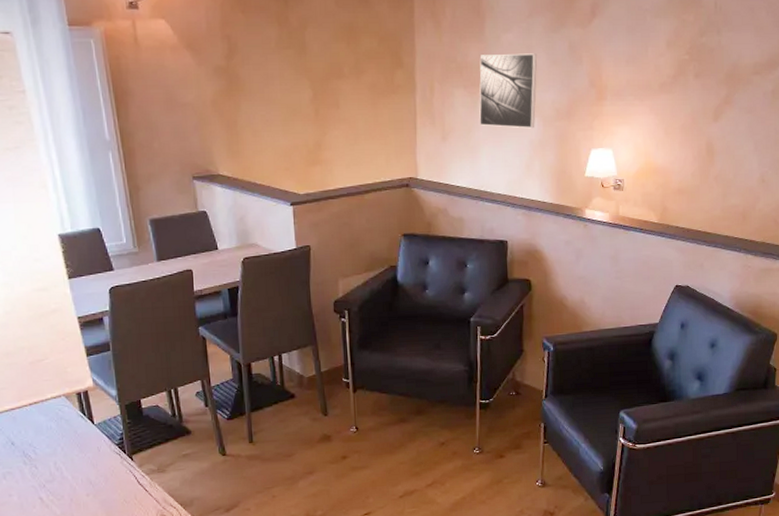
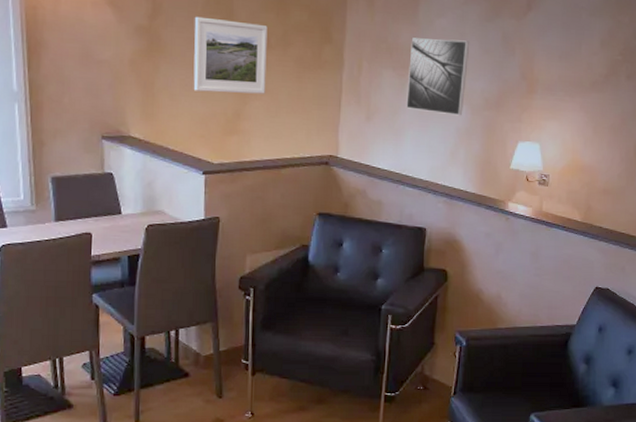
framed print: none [269,52,343,126] -> present [193,16,268,94]

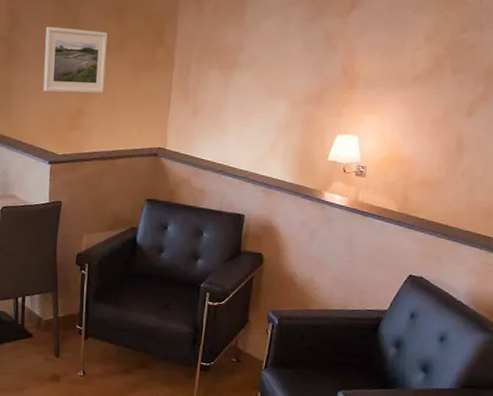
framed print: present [406,37,470,116] -> none [230,39,293,111]

